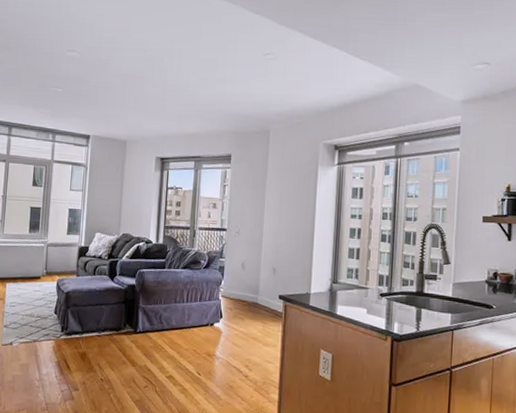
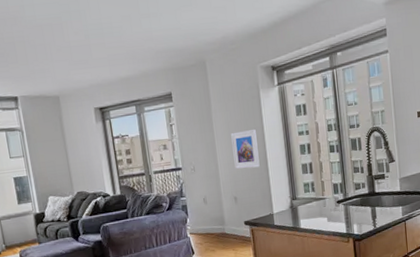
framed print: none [279,203,307,243] -> present [231,128,260,169]

